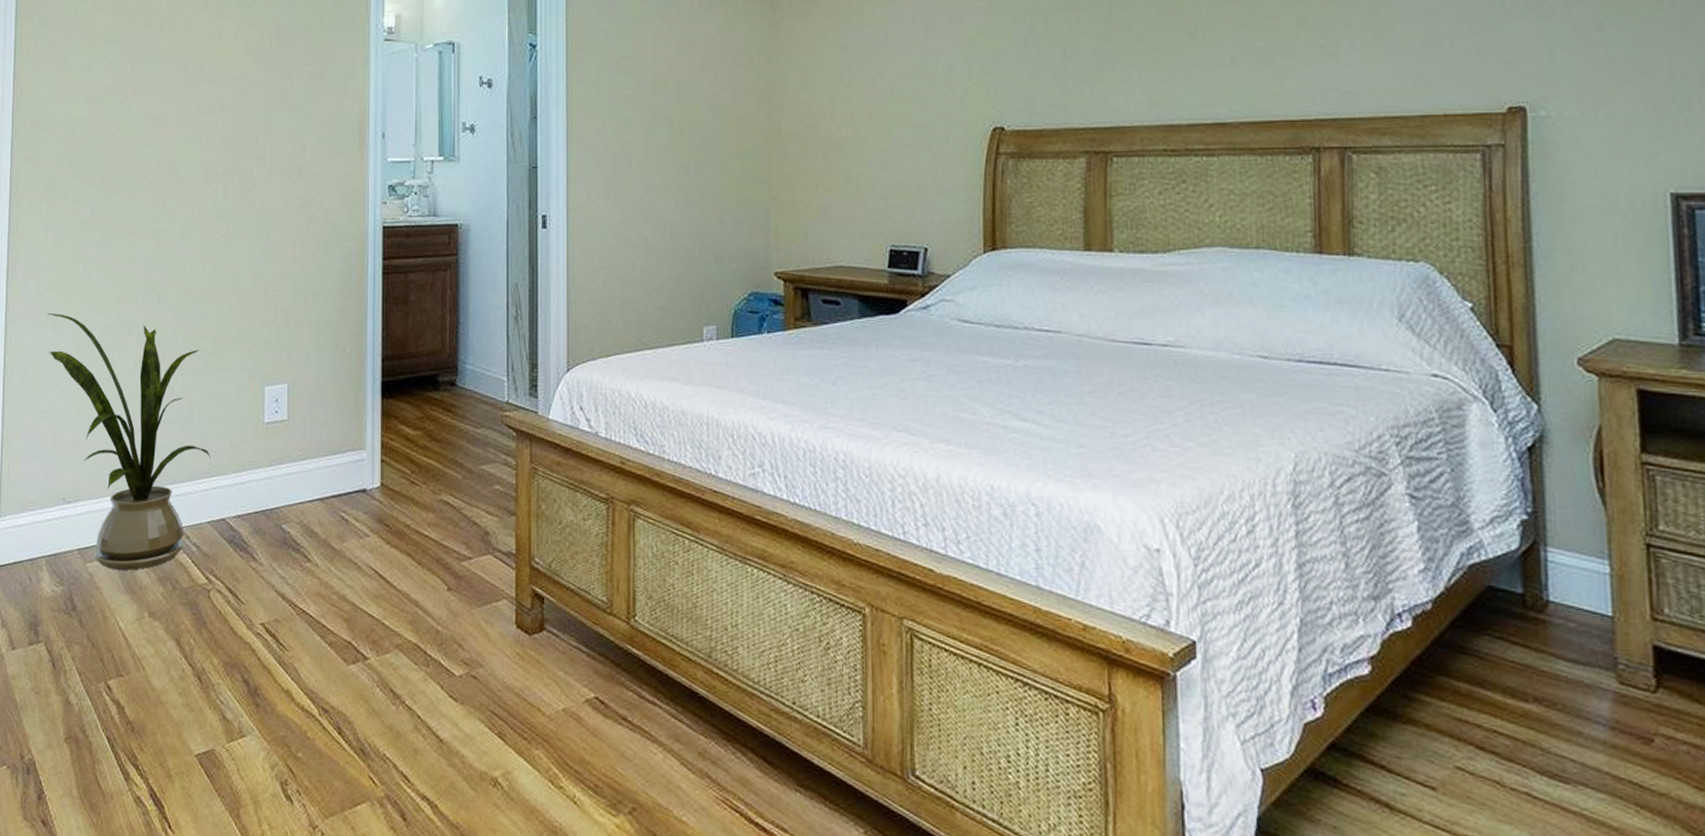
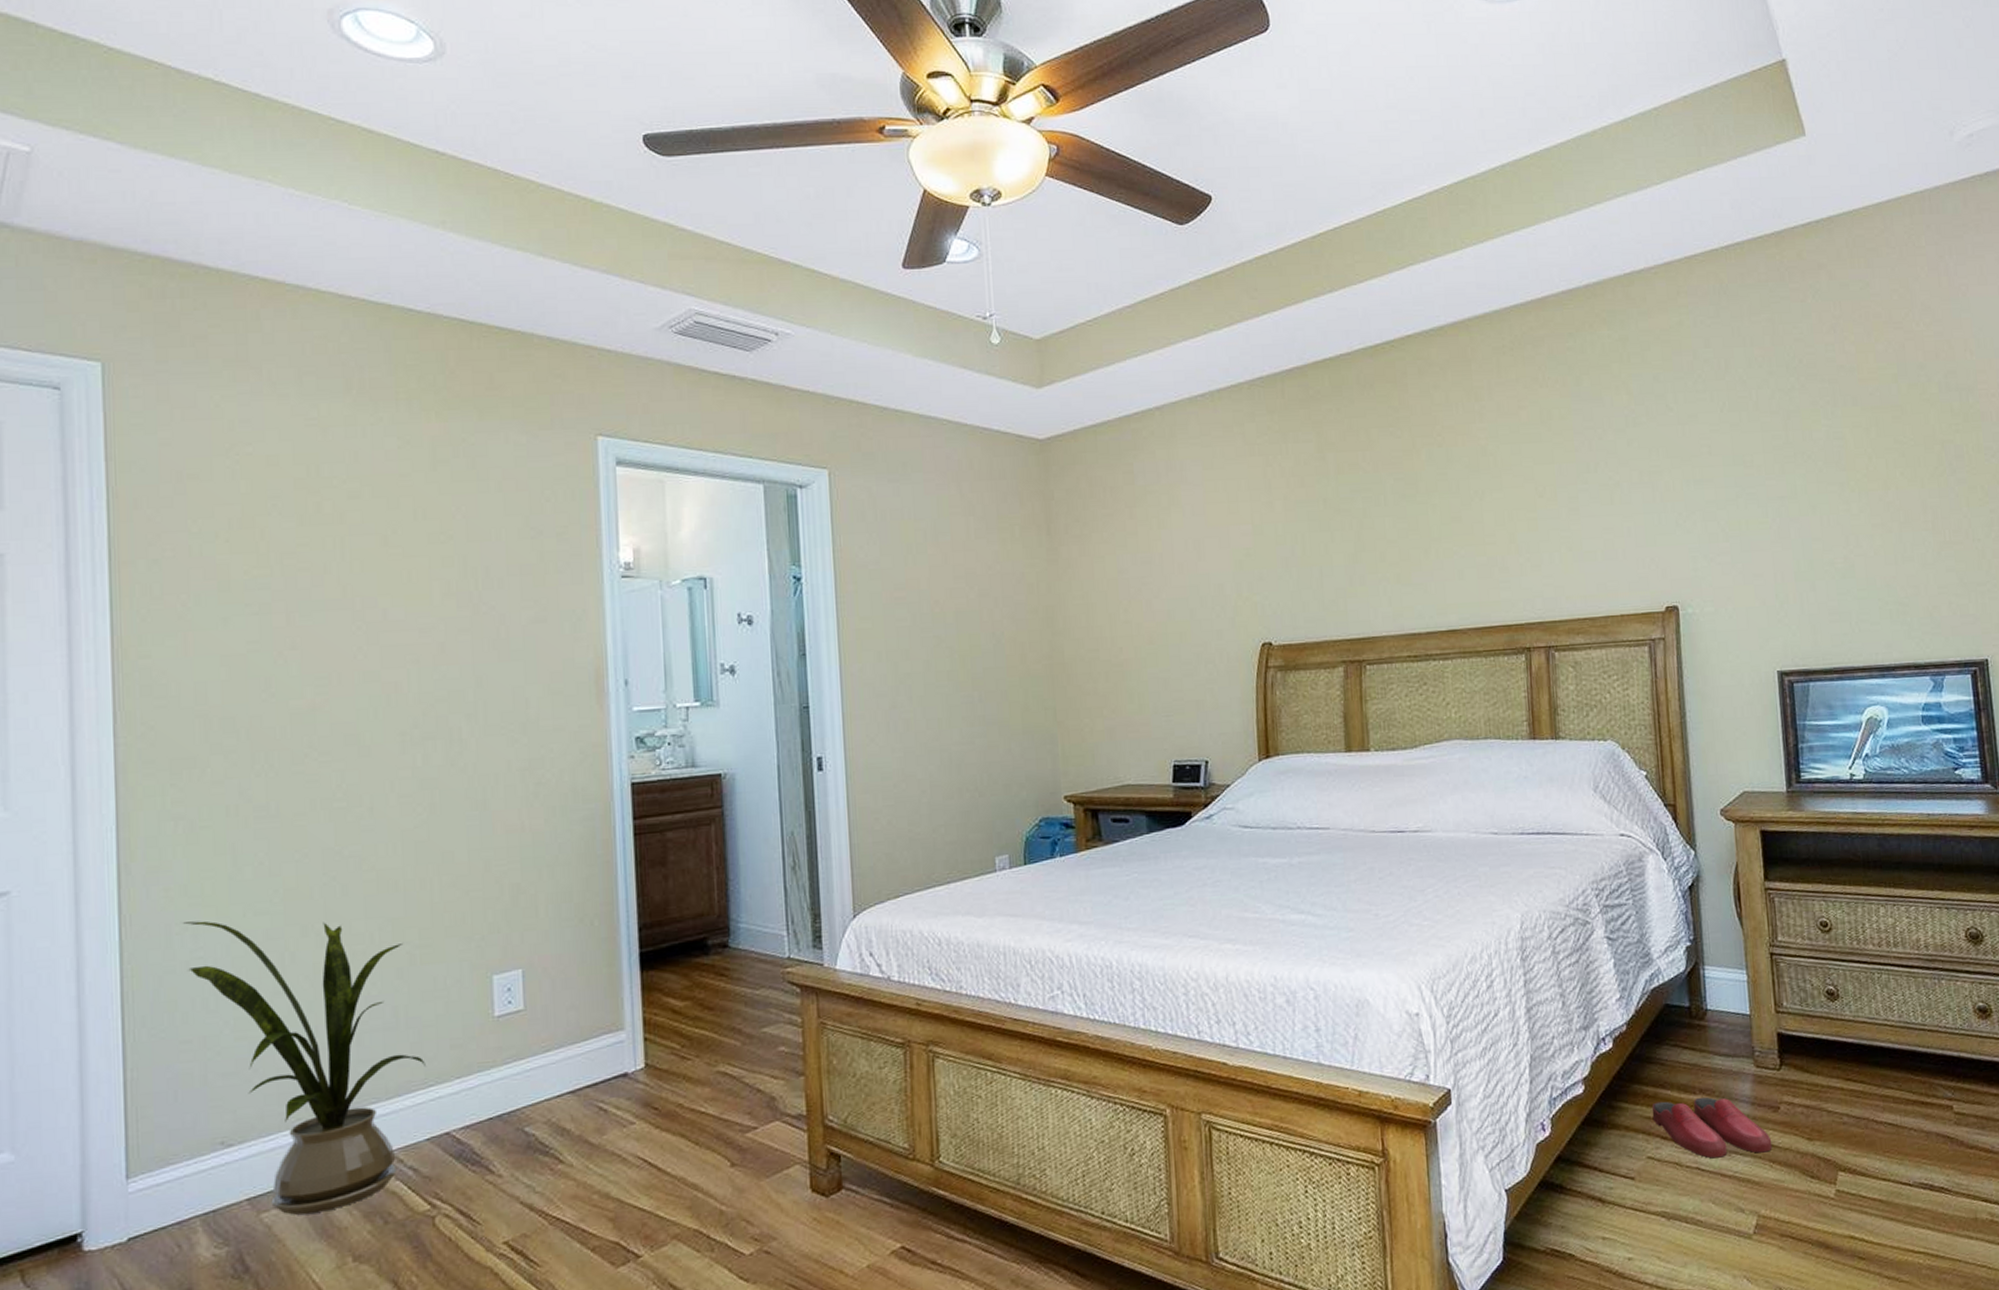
slippers: none [1463,702,1641,793] -> present [1651,1097,1773,1159]

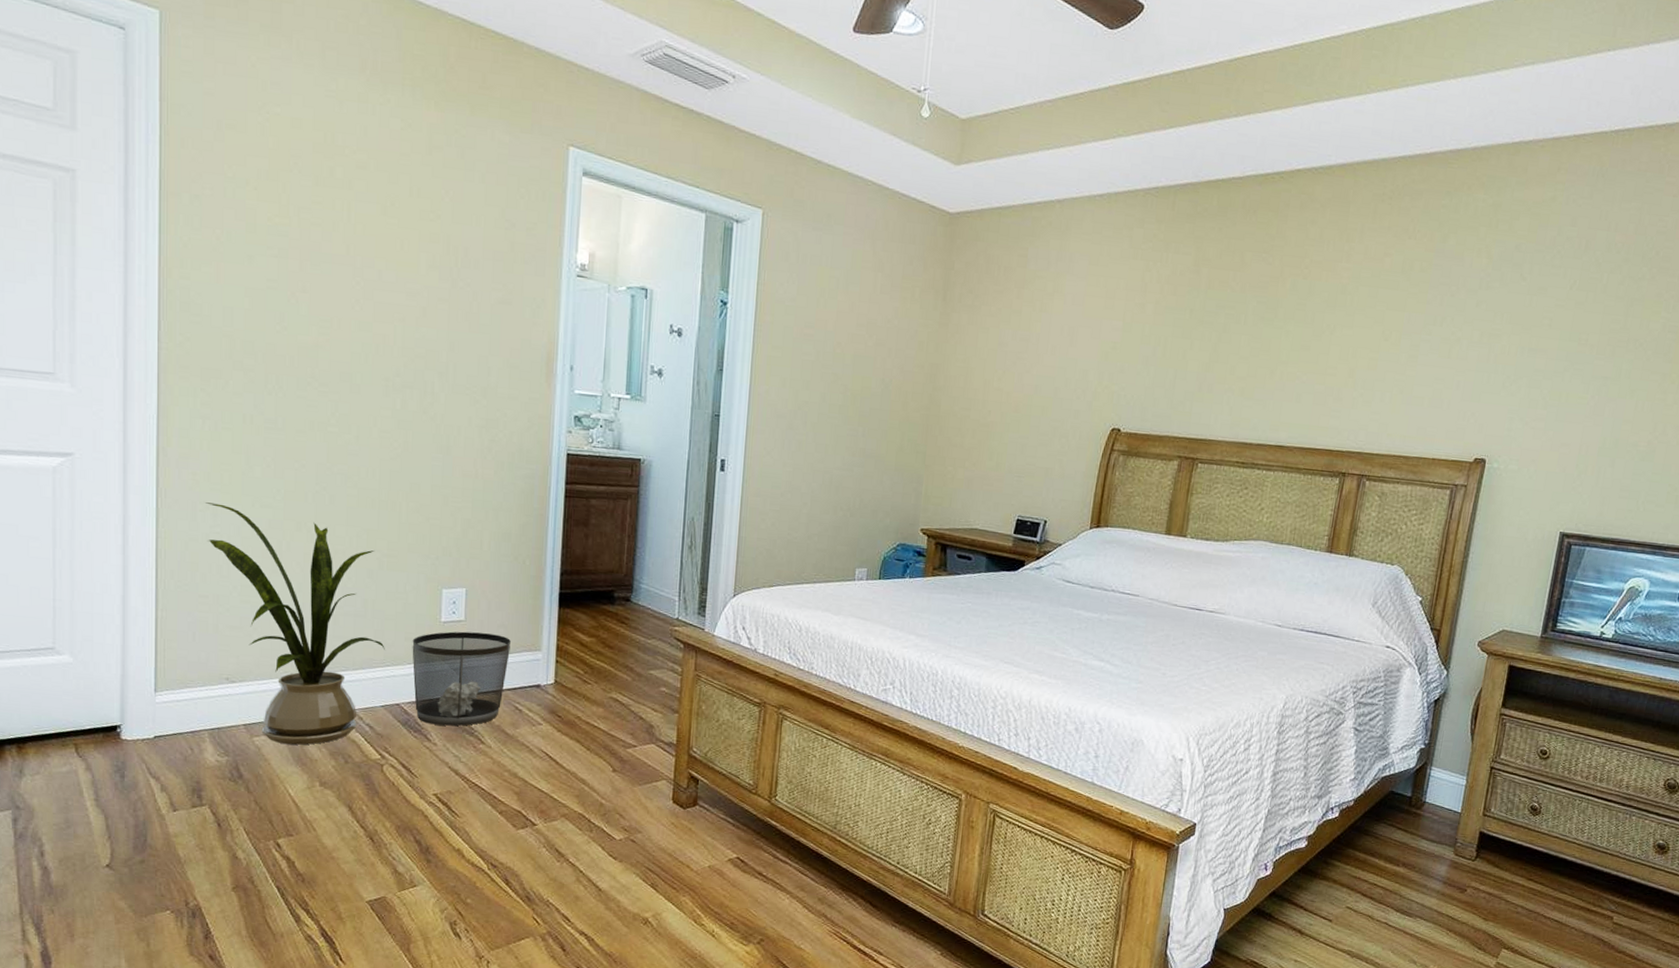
waste bin: none [460,1019,586,1151] -> present [412,631,512,726]
slippers: present [1651,1097,1773,1159] -> none [1358,866,1453,922]

